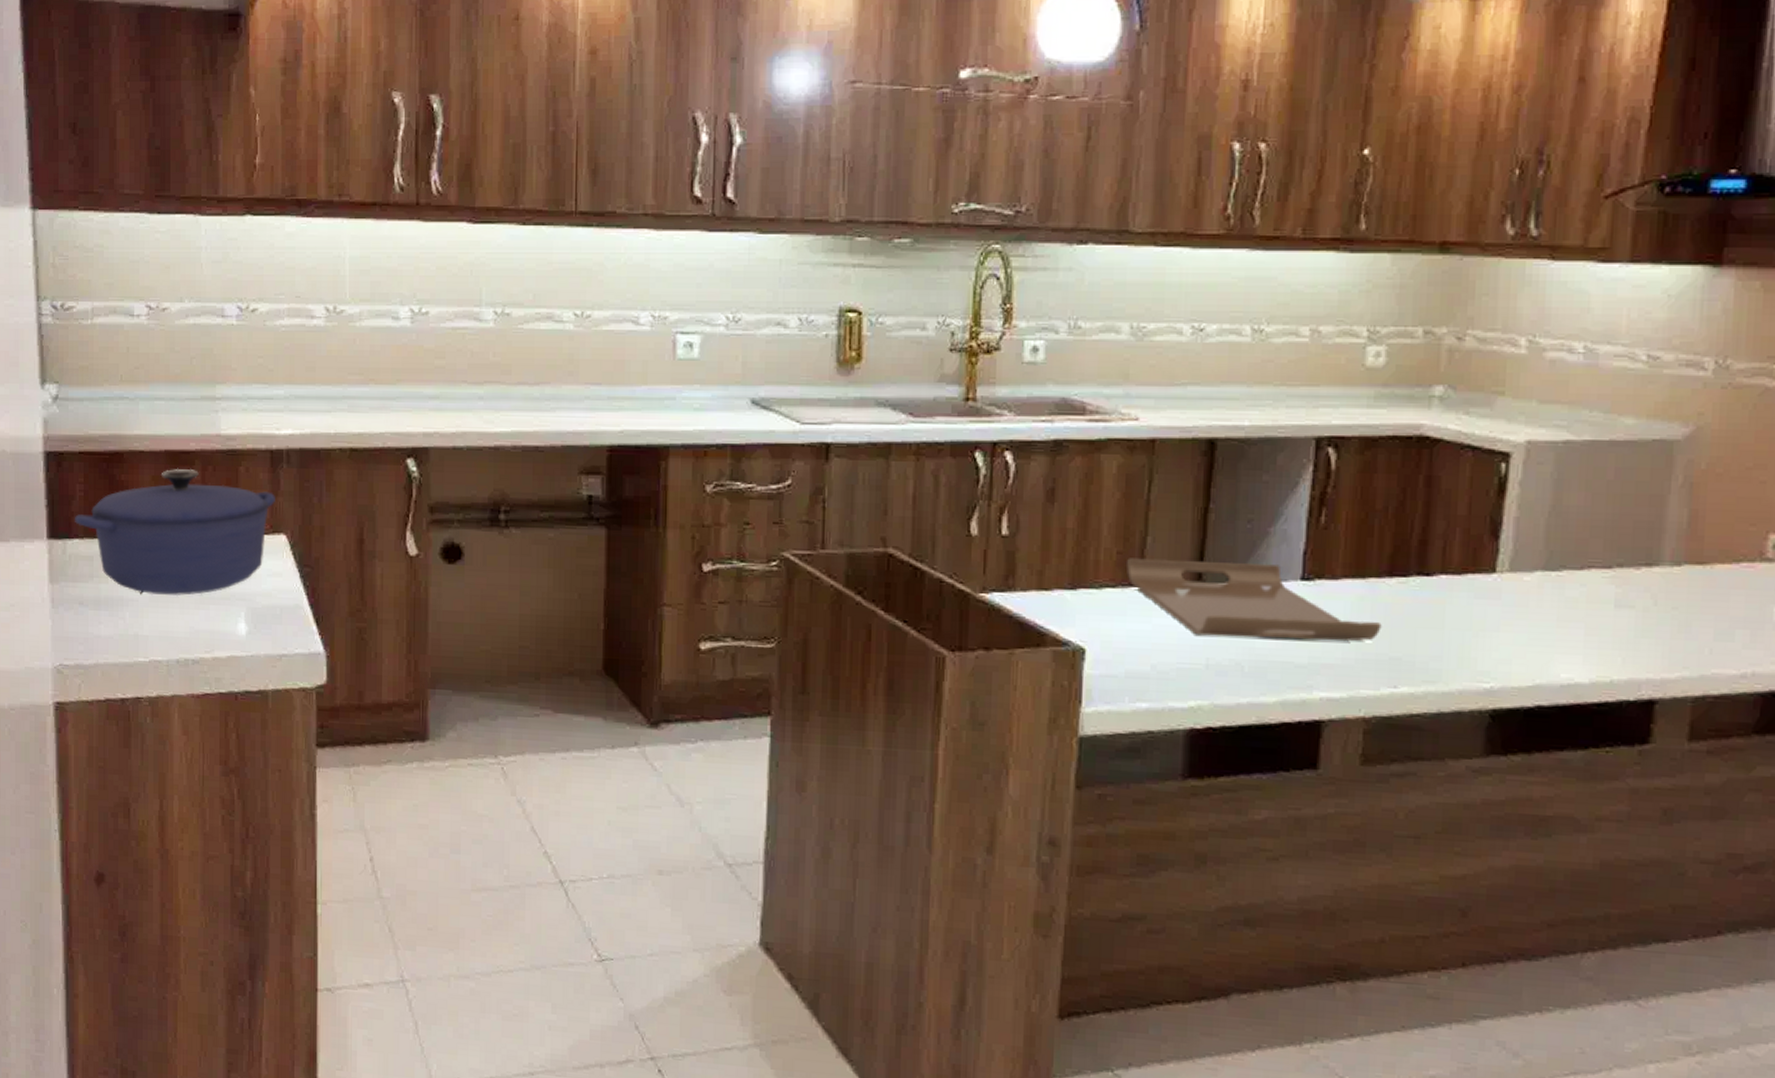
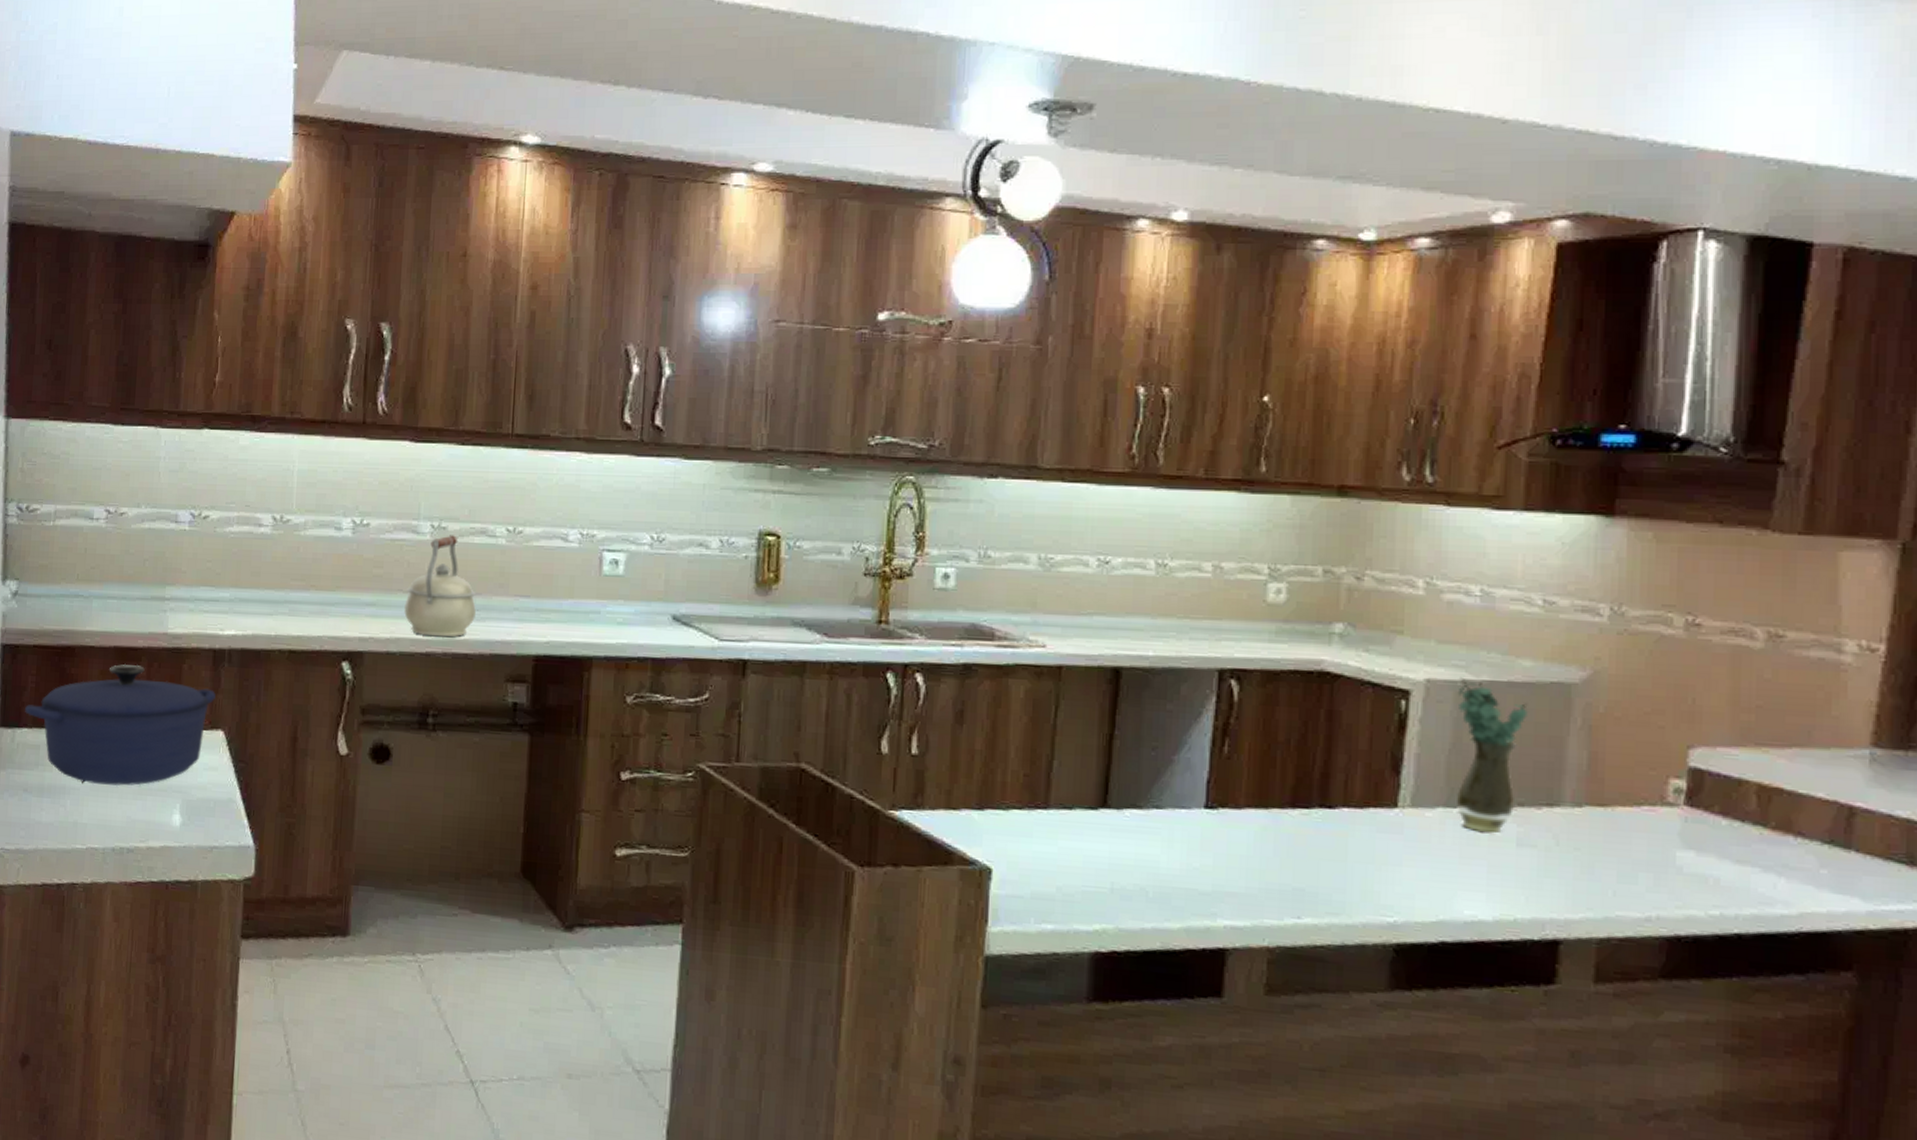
kettle: none [470,321,545,430] -> present [404,535,476,638]
serving tray: present [1125,558,1382,641] -> none [1032,780,1285,871]
vase: none [1555,437,1631,596] -> present [1457,677,1529,834]

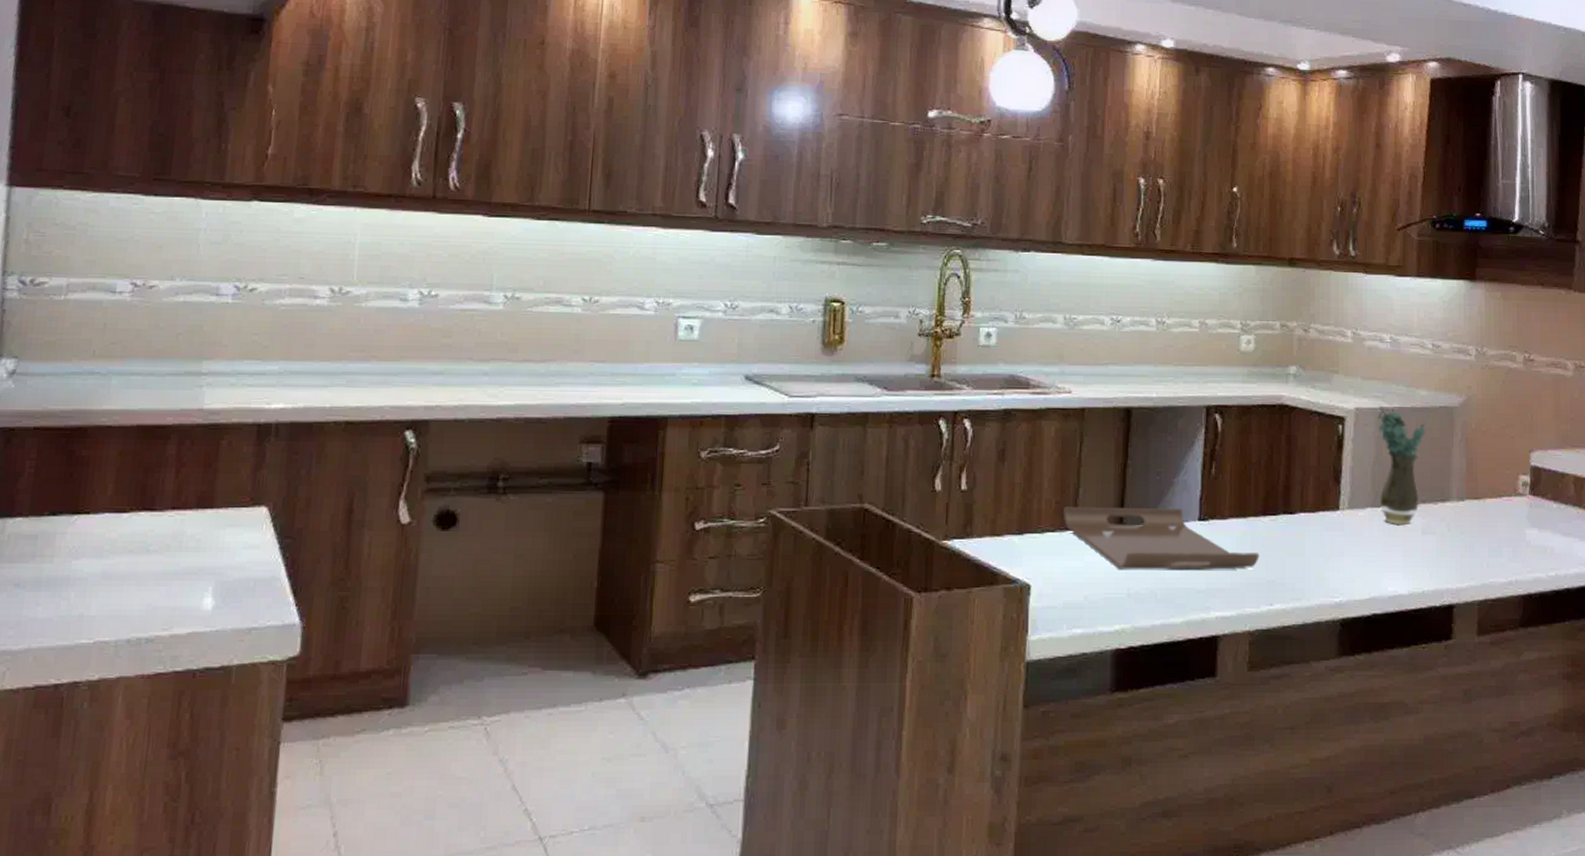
cooking pot: present [25,664,216,786] -> none [20,444,259,572]
kettle: present [404,535,476,638] -> none [474,305,550,403]
serving tray: none [1032,780,1285,871] -> present [1062,506,1259,569]

